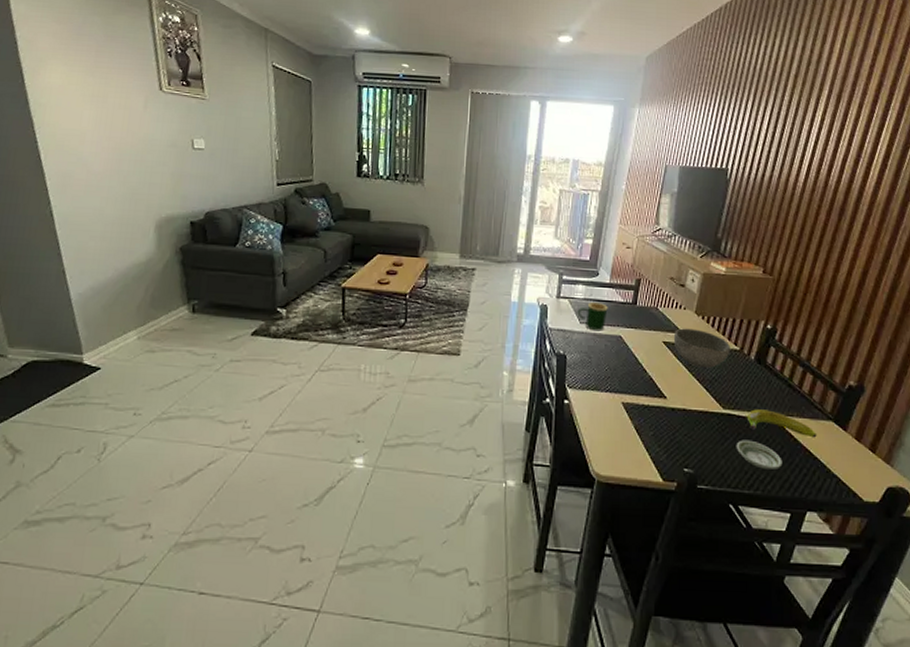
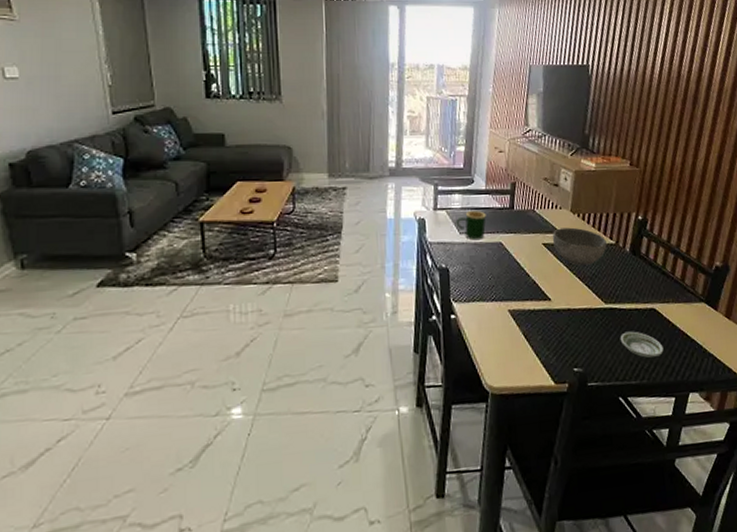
banana: present [746,409,817,438] -> none [627,299,692,321]

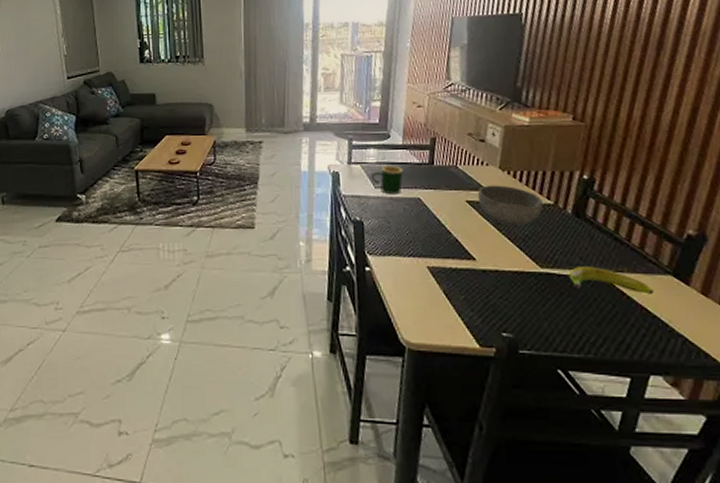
saucer: present [620,331,664,358] -> none [559,300,616,330]
banana: none [627,299,692,321] -> present [568,266,654,295]

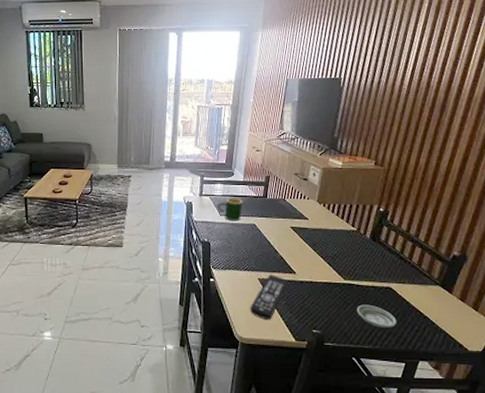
remote control: none [418,262,467,321] -> present [250,275,289,320]
bowl: present [477,185,543,226] -> none [299,215,349,247]
saucer: none [559,300,616,330] -> present [356,304,397,328]
banana: present [568,266,654,295] -> none [364,279,426,301]

